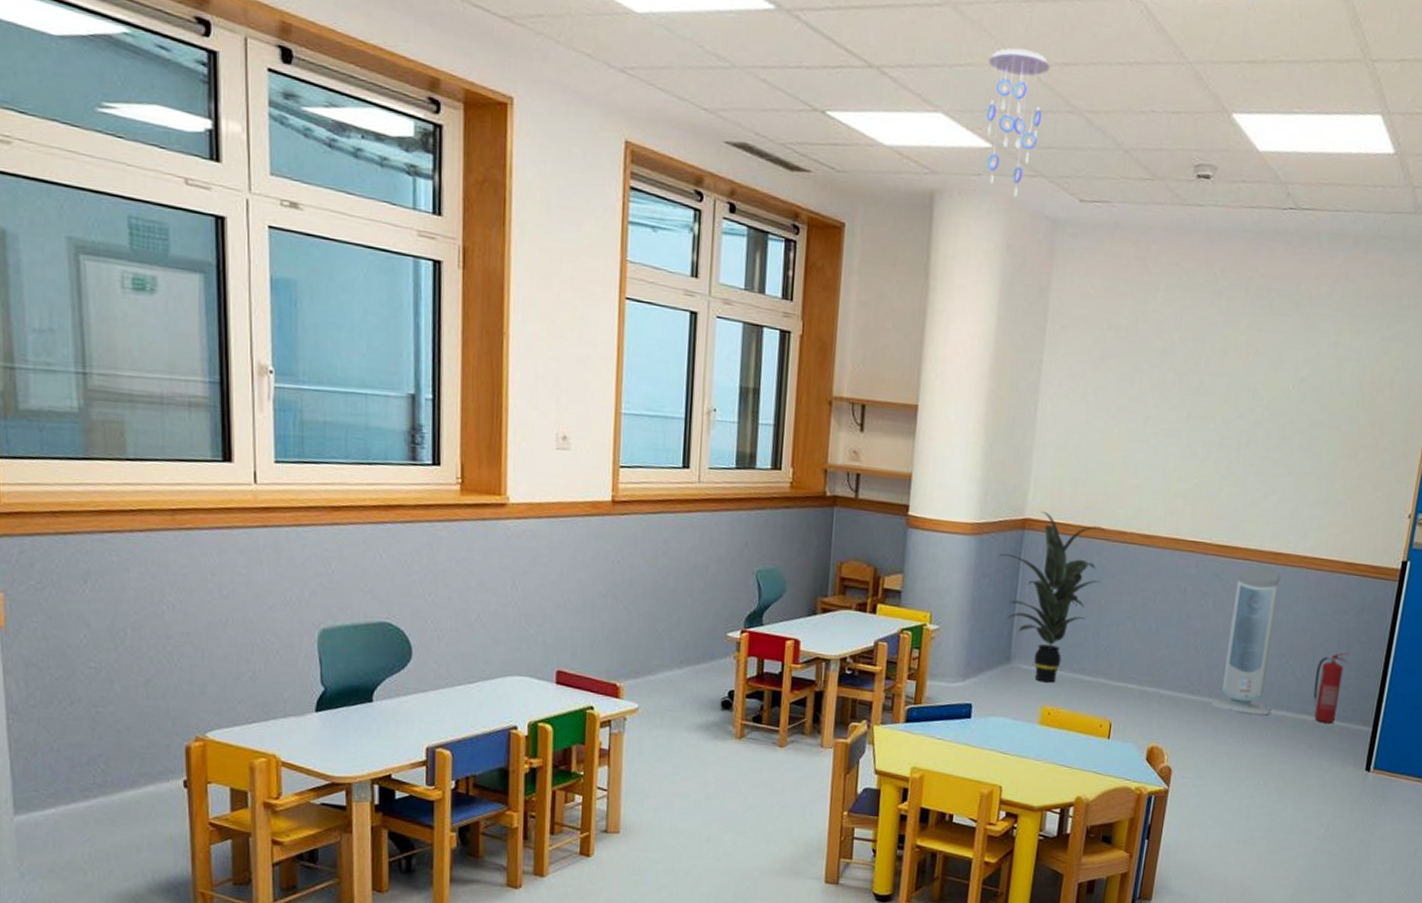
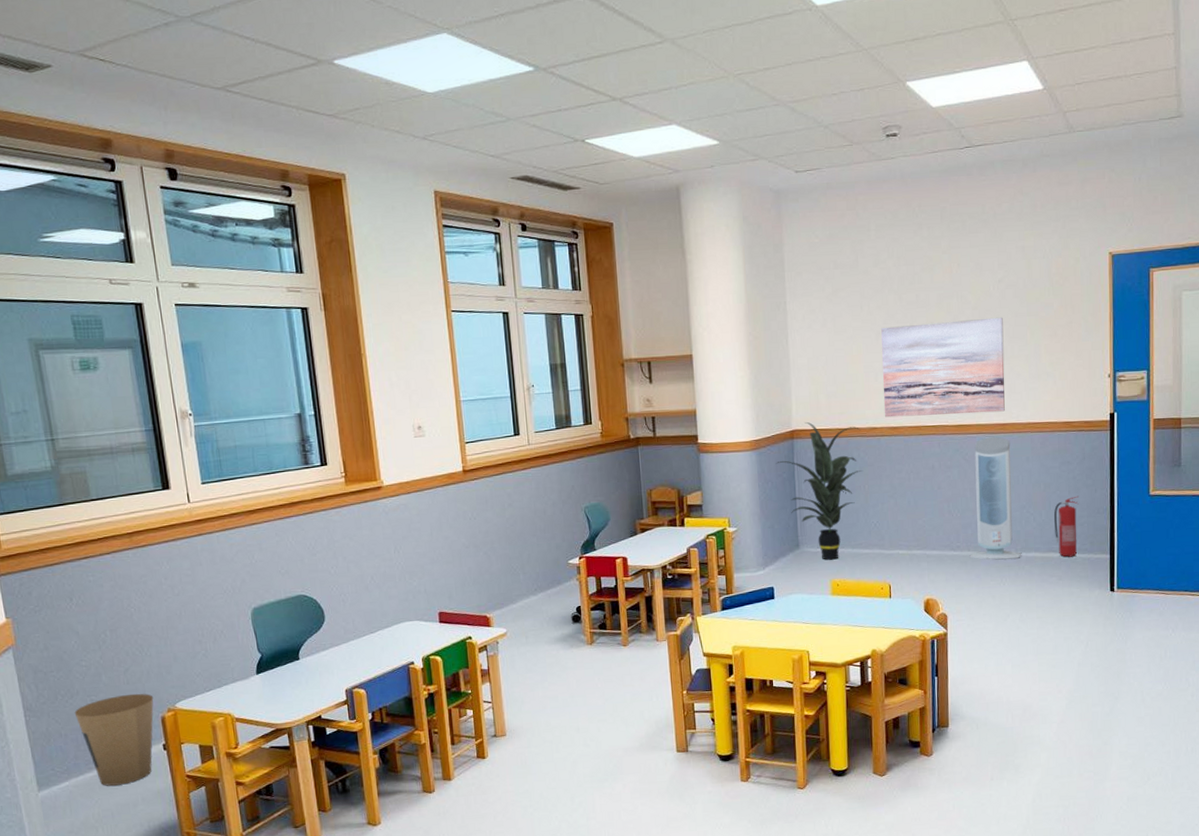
trash can: none [73,711,179,823] -> present [74,693,154,786]
ceiling mobile: present [986,48,1050,198] -> none [706,63,755,179]
wall art: none [1137,411,1298,539] -> present [881,317,1005,418]

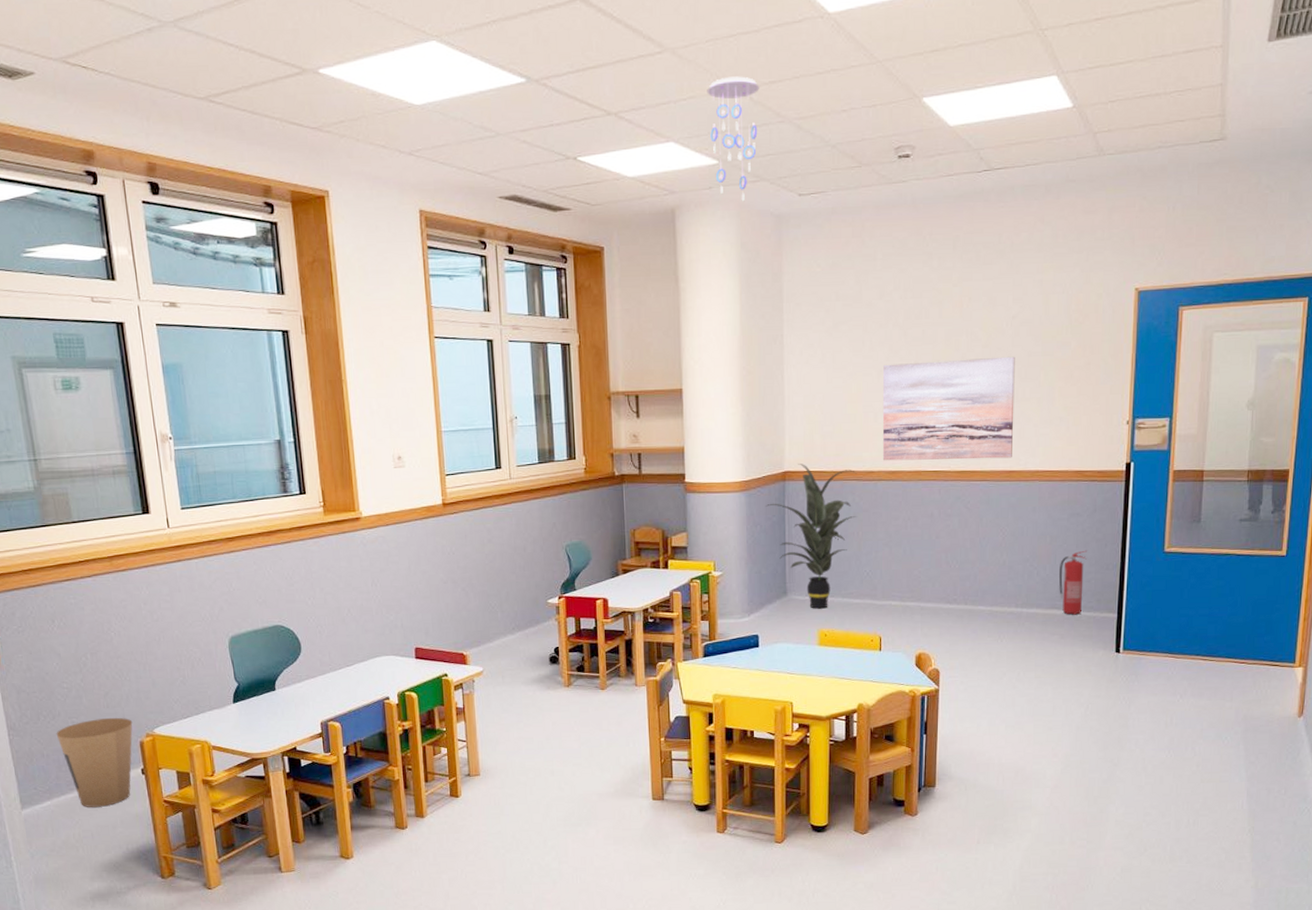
ceiling mobile: none [706,63,755,179] -> present [707,76,760,202]
air purifier: present [969,436,1021,560] -> none [966,484,1021,615]

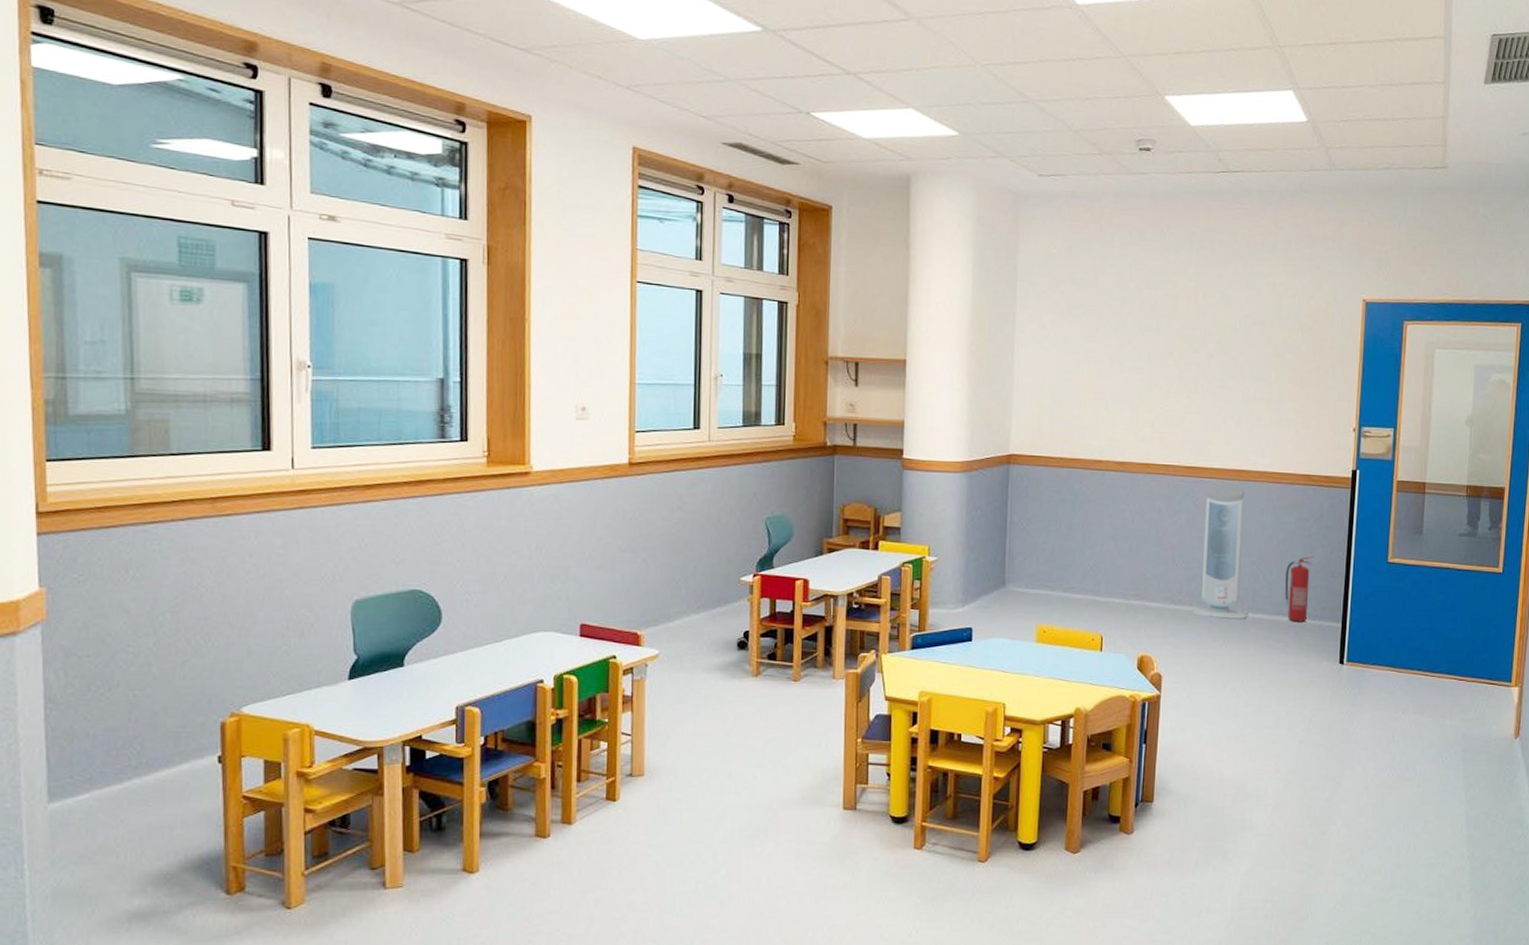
trash can: present [56,717,133,807] -> none [110,691,215,802]
ceiling mobile: present [707,76,760,202] -> none [950,52,1004,176]
indoor plant: present [765,464,857,609] -> none [987,447,1084,603]
wall art: present [882,356,1015,461] -> none [1111,352,1247,457]
air purifier: none [966,484,1021,615] -> present [1191,483,1247,619]

